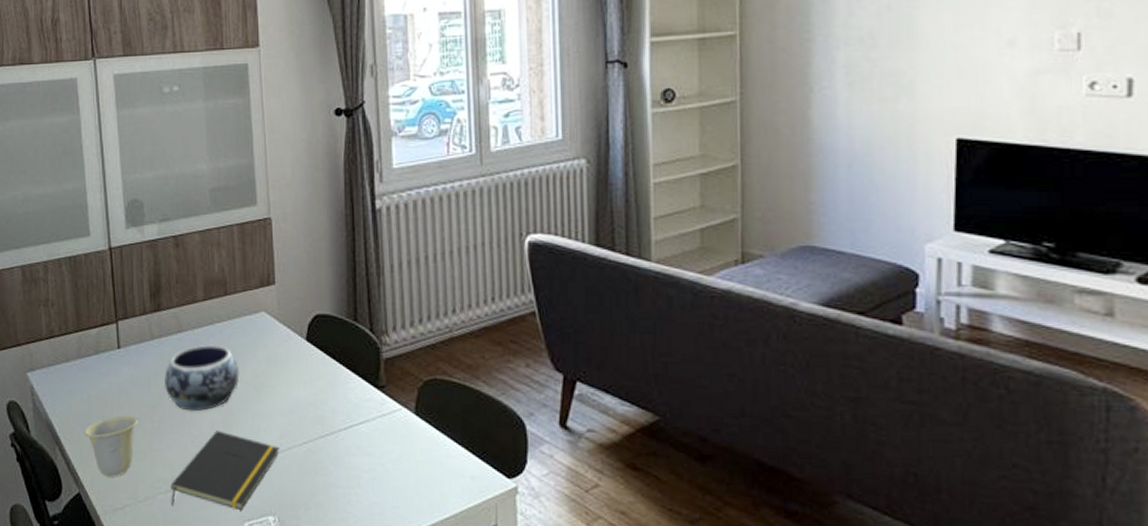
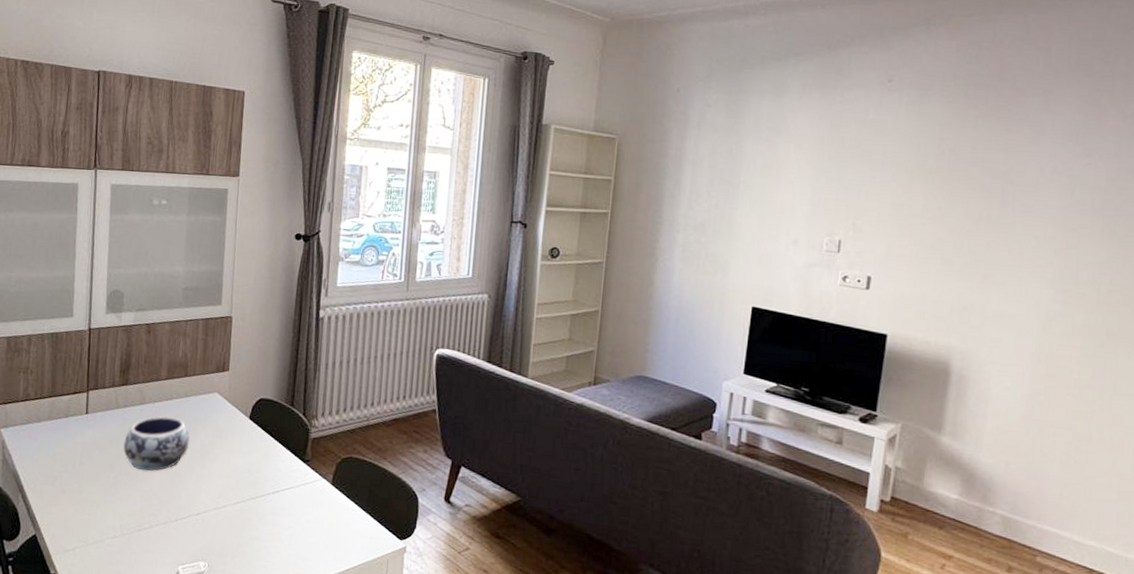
cup: present [84,415,138,477] -> none [46,471,96,523]
notepad: present [170,430,280,510] -> none [116,488,217,555]

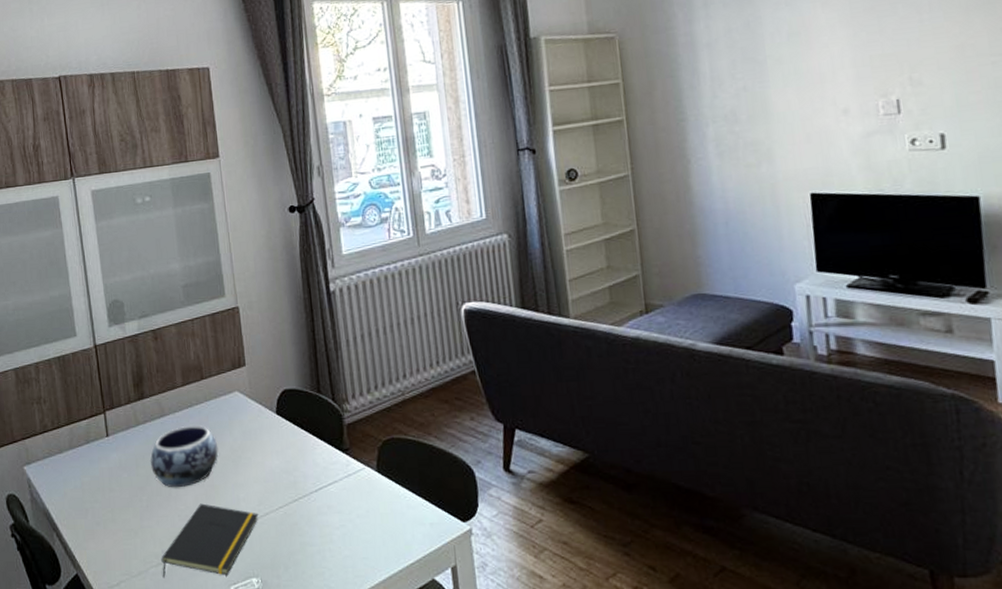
notepad: none [116,488,217,555] -> present [161,503,259,578]

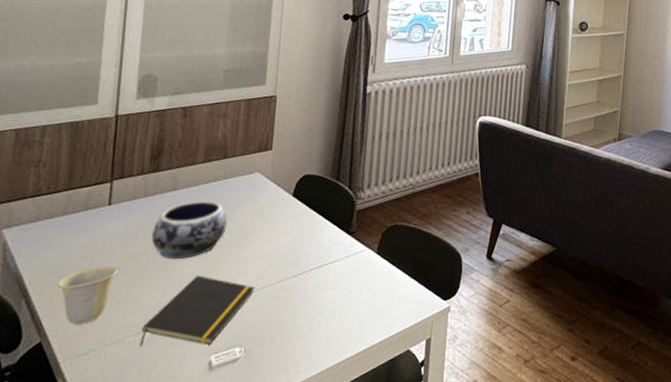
cup: none [79,497,128,556] -> present [57,266,118,325]

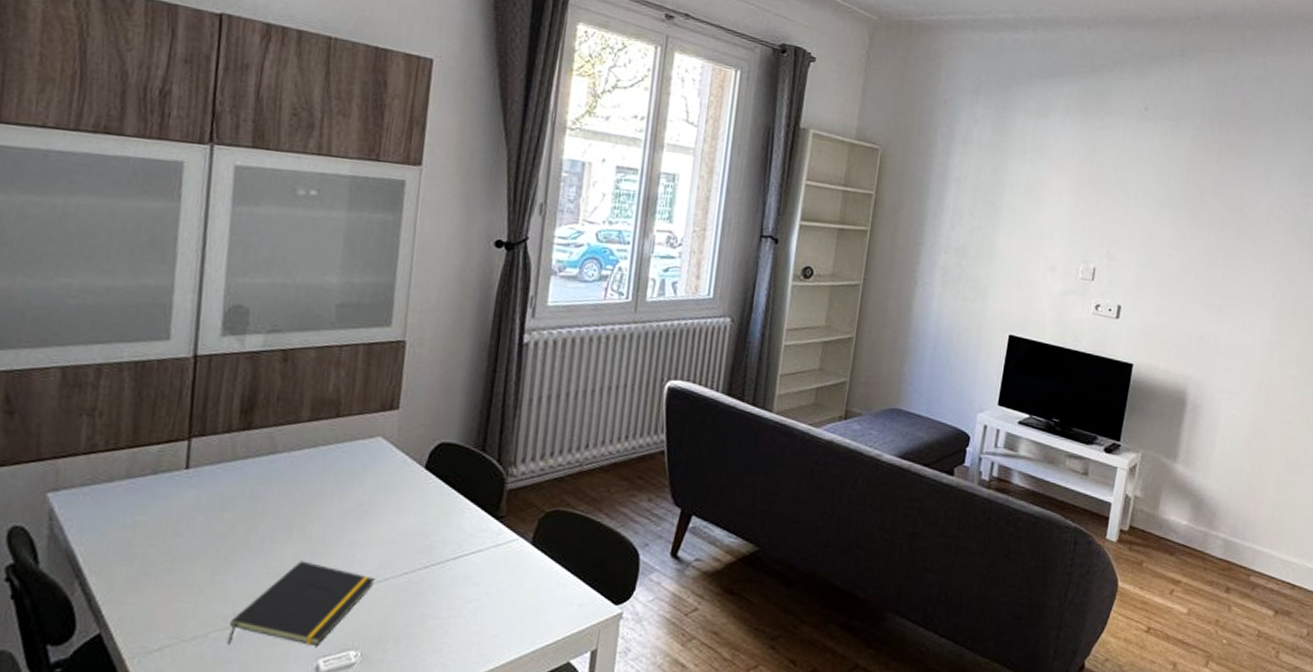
cup: present [57,266,118,325] -> none [120,544,199,615]
decorative bowl: present [151,200,228,259] -> none [242,468,341,540]

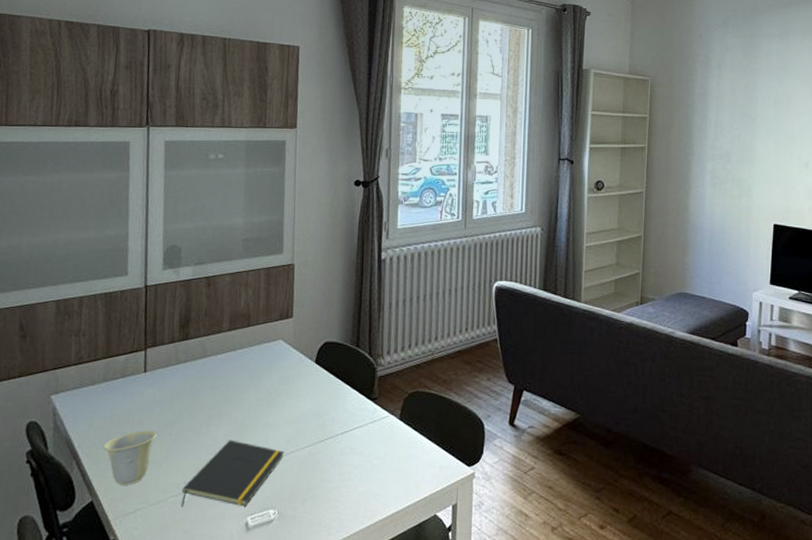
cup: none [120,544,199,615] -> present [103,430,157,485]

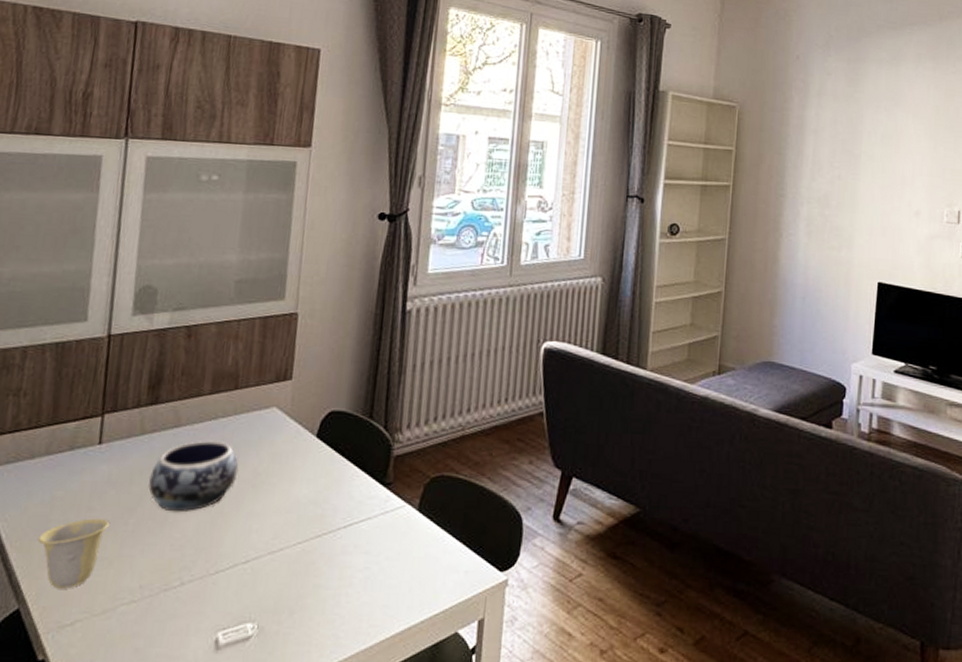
notepad: present [181,440,285,507] -> none [133,532,271,619]
decorative bowl: none [185,367,255,424] -> present [148,440,239,511]

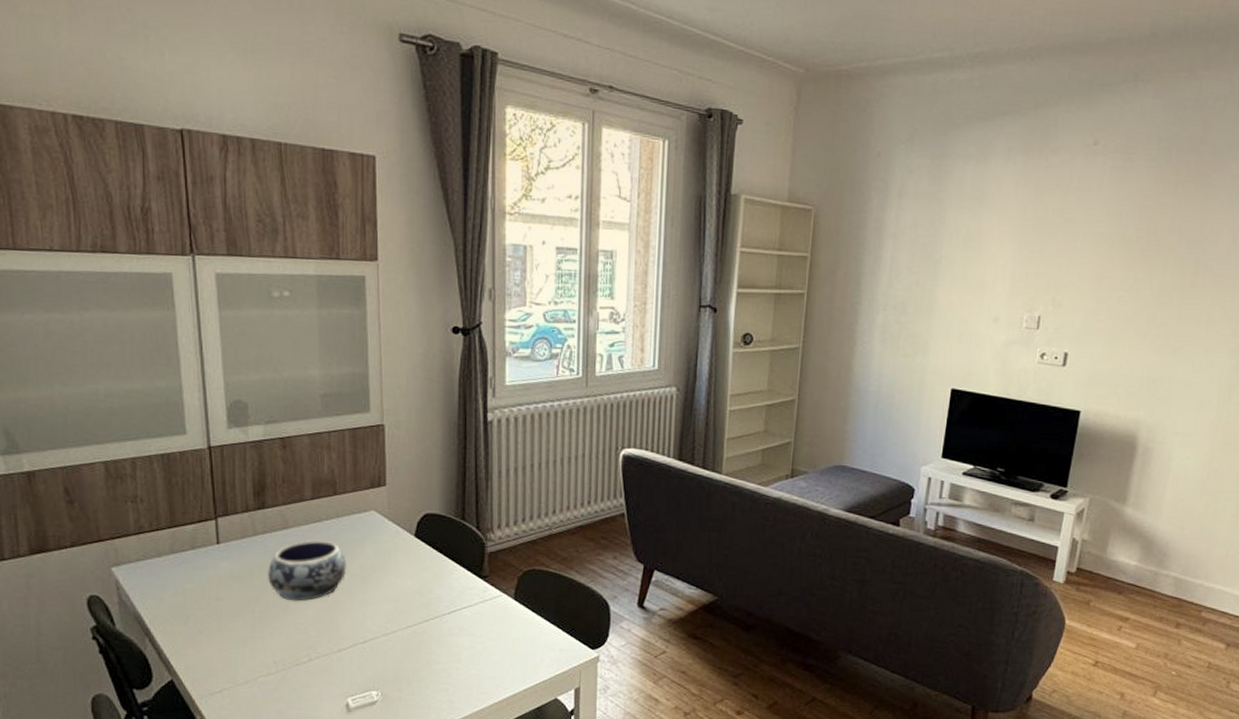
cup: present [38,518,109,589] -> none [178,607,238,664]

